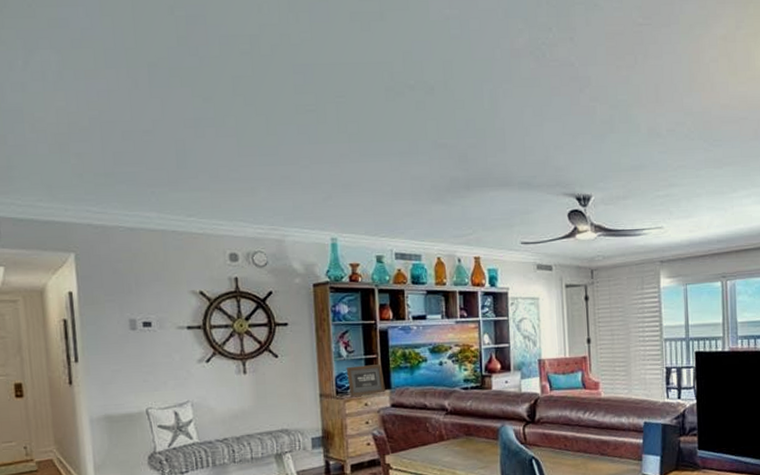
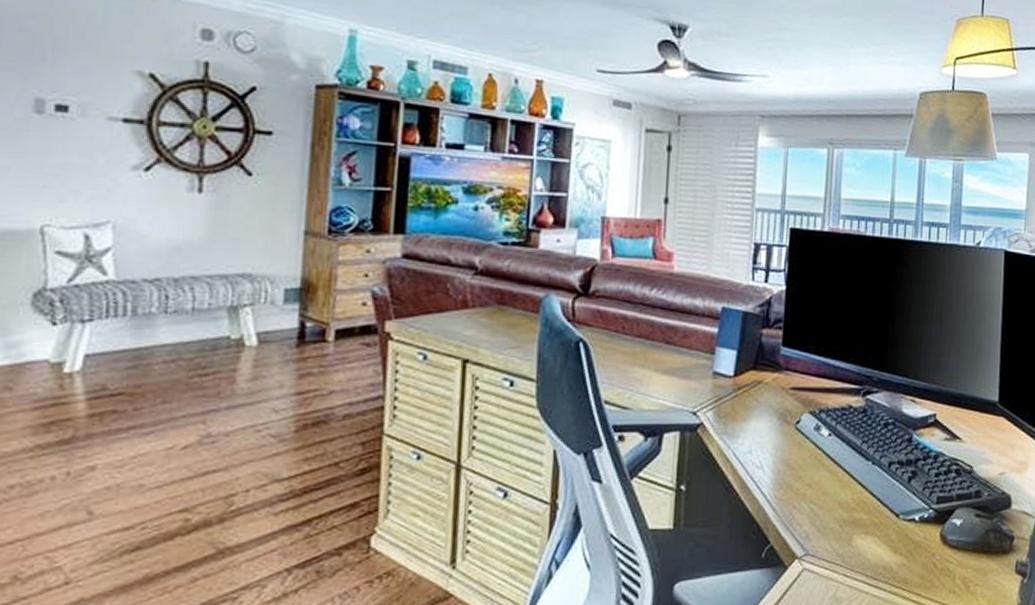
picture frame: present [346,364,386,396] -> none [346,198,398,239]

